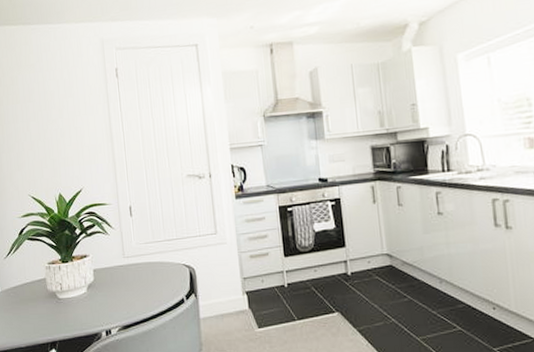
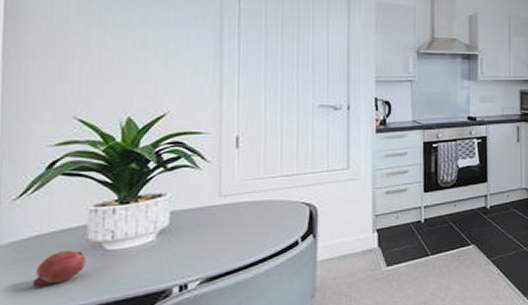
fruit: none [21,297,48,324] -> present [32,249,86,288]

